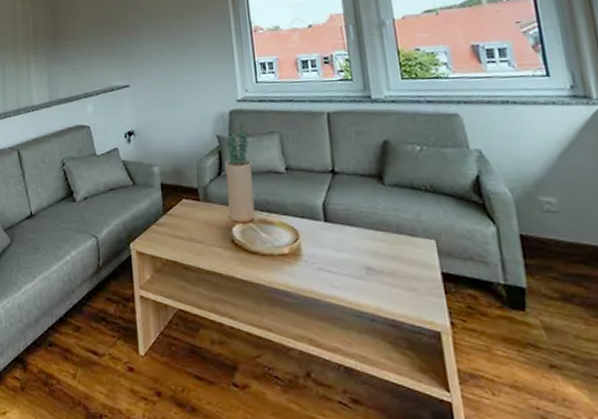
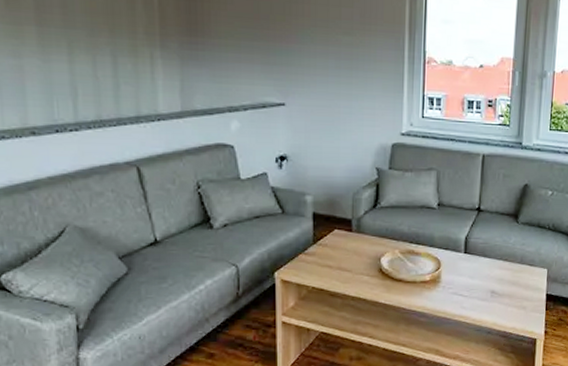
vase: present [224,123,255,224] -> none [380,157,408,254]

